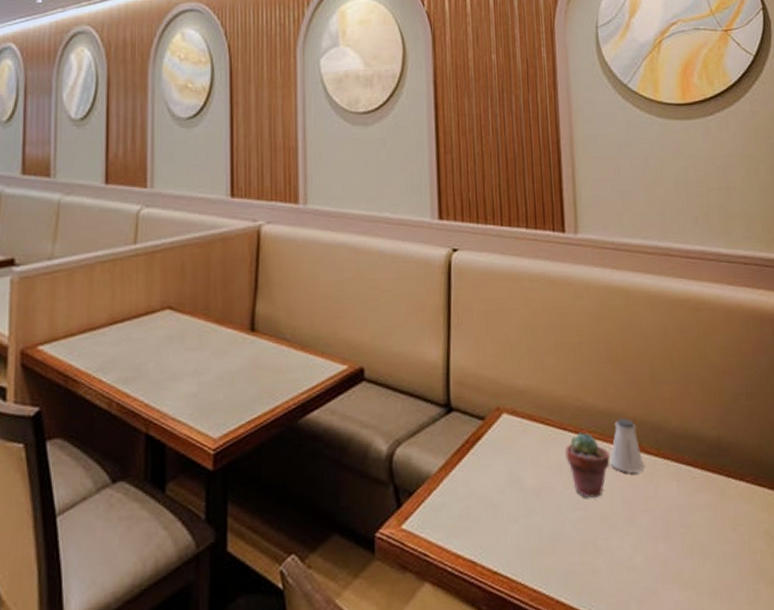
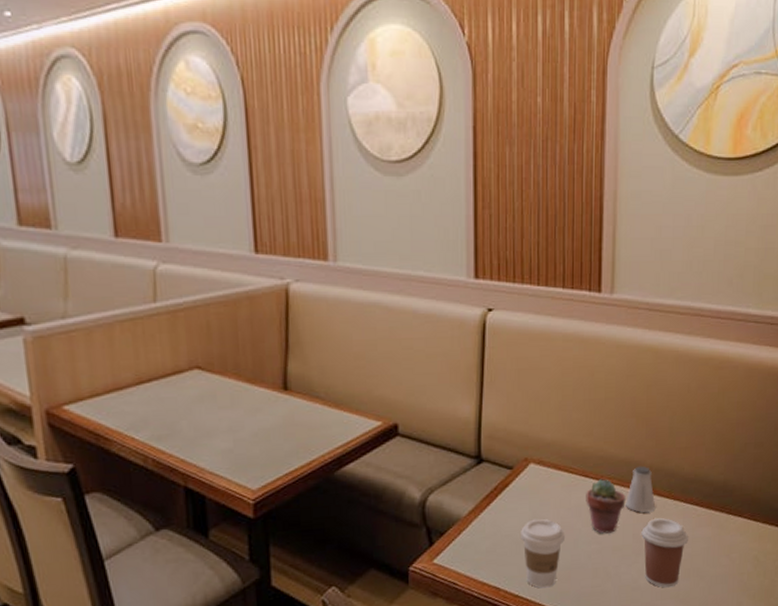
coffee cup: none [496,477,546,564] -> present [521,518,564,588]
coffee cup: none [631,480,686,568] -> present [641,518,688,588]

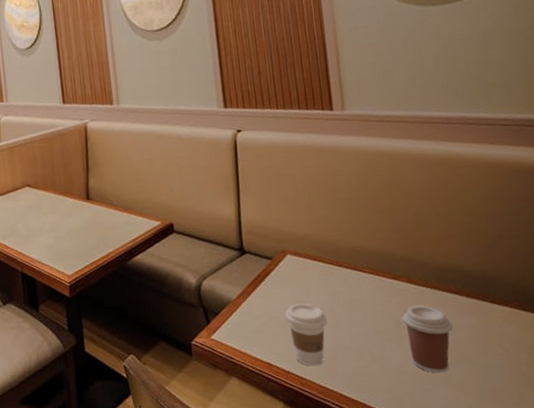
potted succulent: present [586,479,626,534] -> none [342,268,382,319]
saltshaker: present [626,466,656,513] -> none [382,256,413,300]

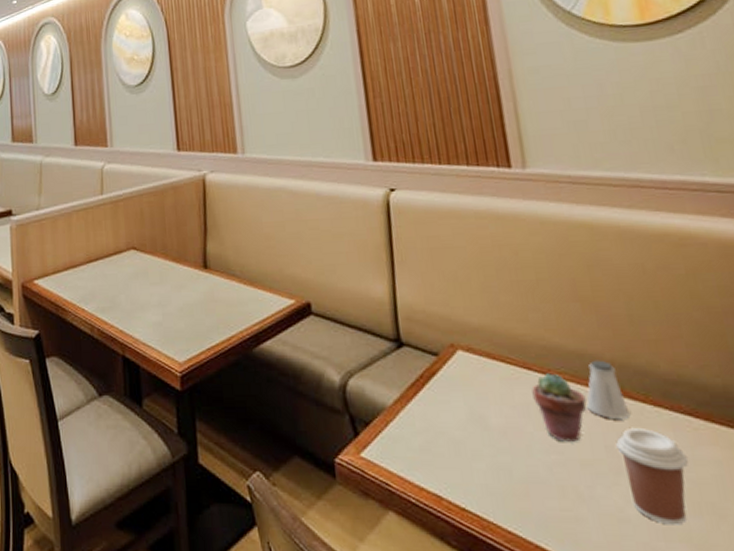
coffee cup: present [285,303,327,366] -> none [457,415,514,504]
potted succulent: none [342,268,382,319] -> present [532,373,587,442]
saltshaker: none [382,256,413,300] -> present [586,360,630,419]

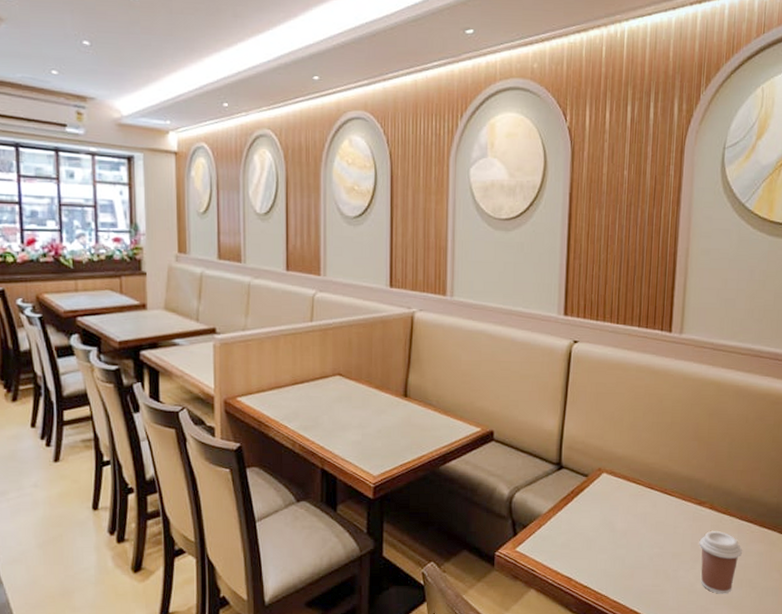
potted succulent: present [532,373,587,442] -> none [650,492,686,540]
saltshaker: present [586,360,630,419] -> none [686,483,713,524]

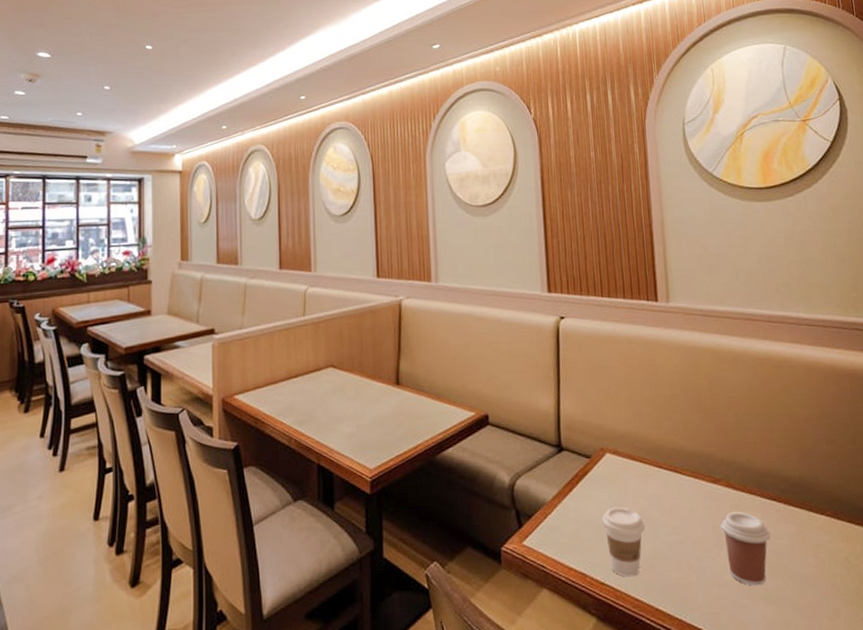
coffee cup: none [592,521,630,582] -> present [602,506,645,577]

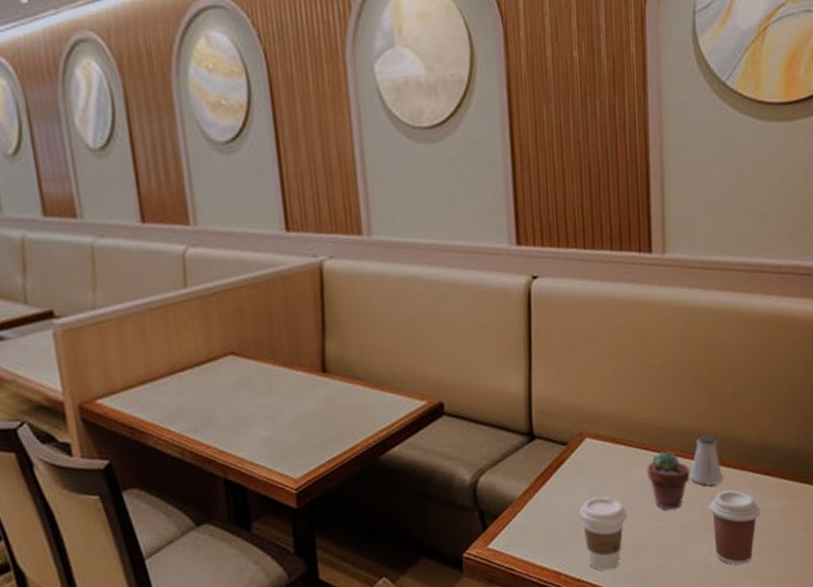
potted succulent: none [661,470,701,525] -> present [647,451,690,510]
saltshaker: none [701,459,732,505] -> present [690,435,723,485]

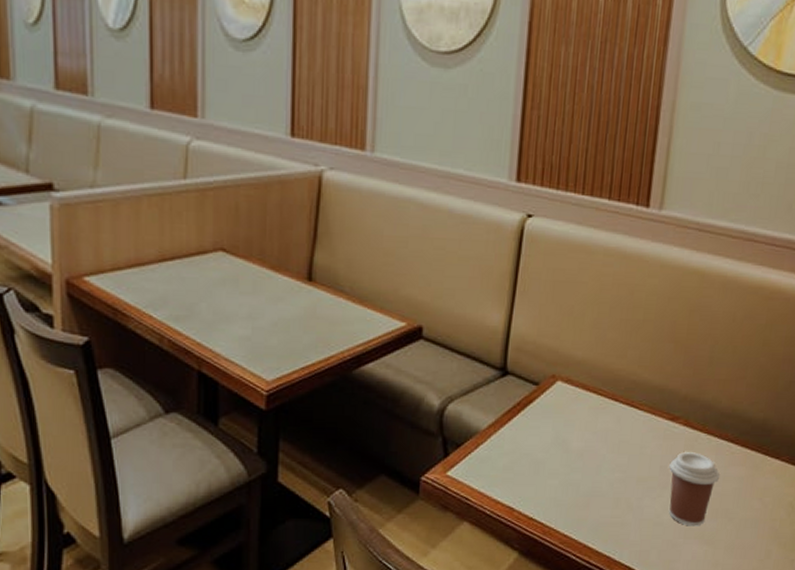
coffee cup: present [579,496,627,571] -> none [540,439,588,513]
potted succulent: present [647,451,690,510] -> none [613,405,656,463]
saltshaker: present [690,435,723,485] -> none [655,394,688,444]

